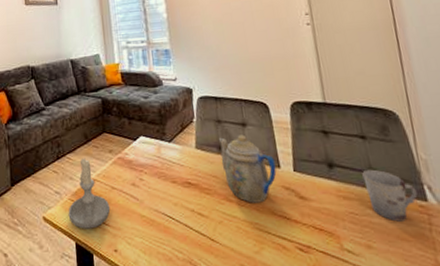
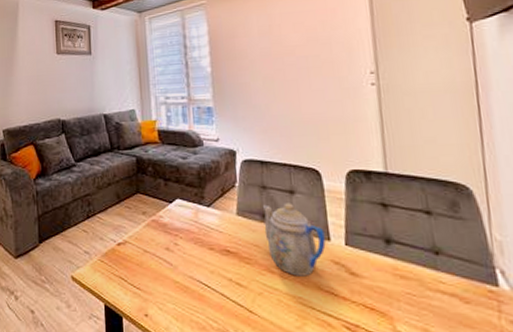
candle: present [68,158,111,229] -> none [97,218,142,292]
cup: present [362,169,418,222] -> none [424,248,488,307]

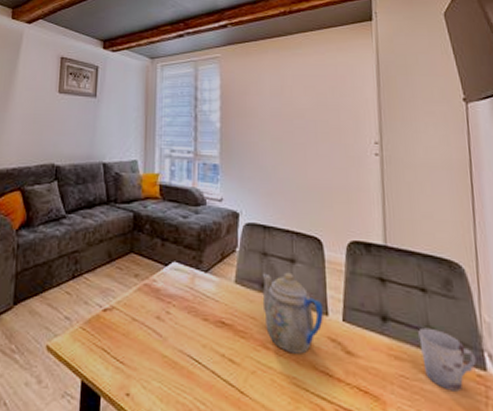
cup: none [424,248,488,307] -> present [418,327,476,392]

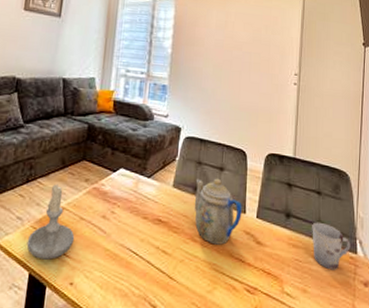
candle: none [77,280,128,366] -> present [26,184,75,260]

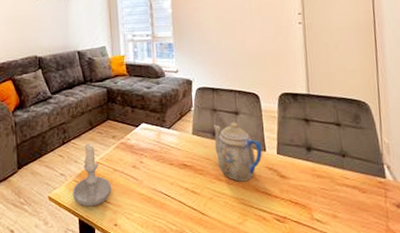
cup: present [312,222,351,270] -> none [335,152,378,196]

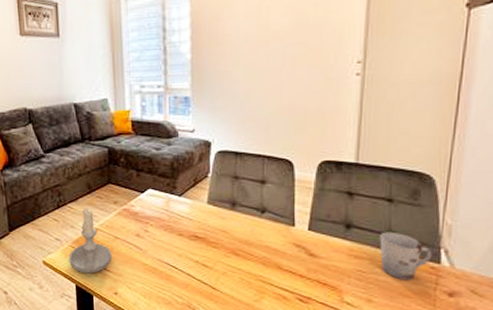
teapot: present [213,122,262,182] -> none [233,192,290,258]
cup: none [335,152,378,196] -> present [379,231,432,280]

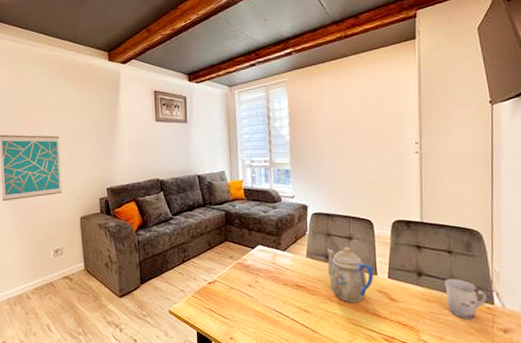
candle: present [68,208,113,274] -> none [191,262,229,321]
teapot: none [233,192,290,258] -> present [326,246,374,303]

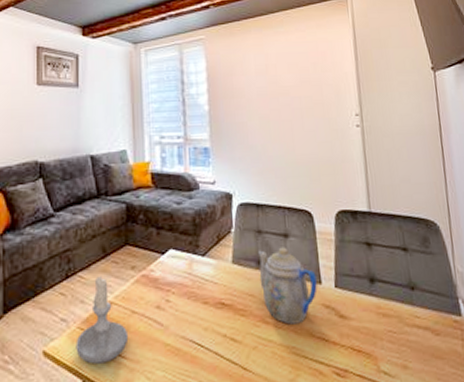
candle: none [191,262,229,321] -> present [76,276,129,364]
cup: present [445,278,487,320] -> none [402,283,453,339]

